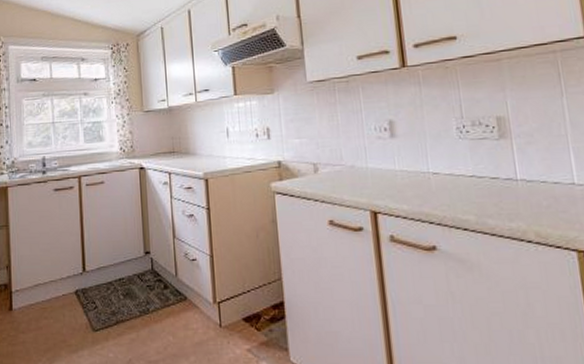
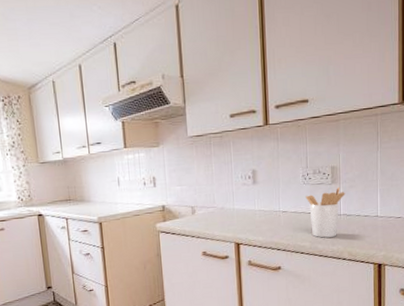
utensil holder: none [463,142,521,210] -> present [305,186,345,238]

